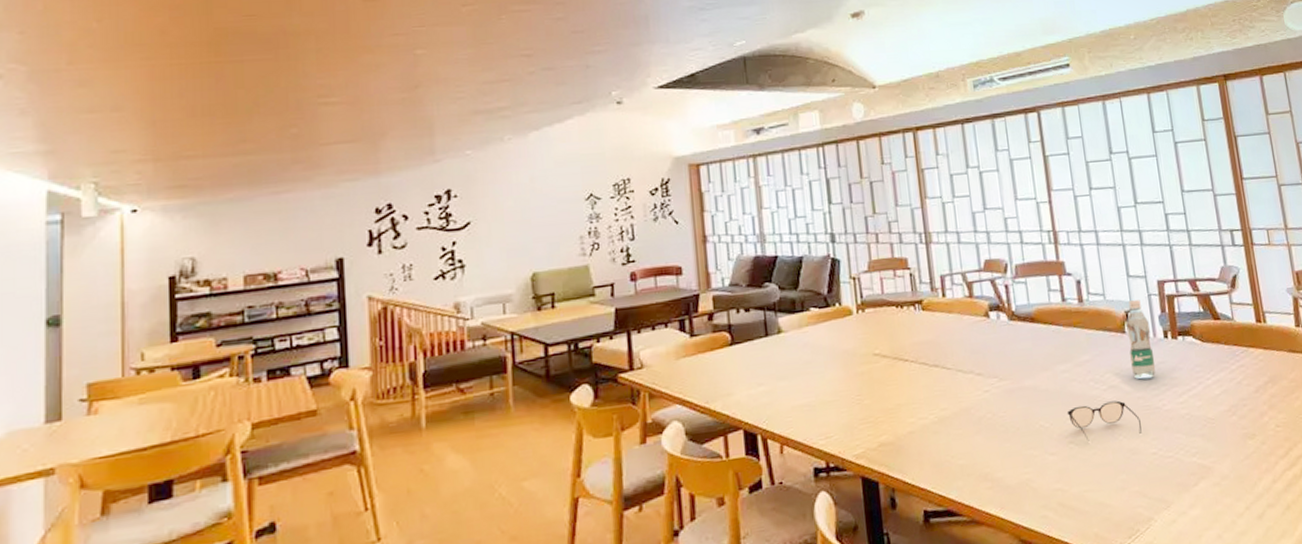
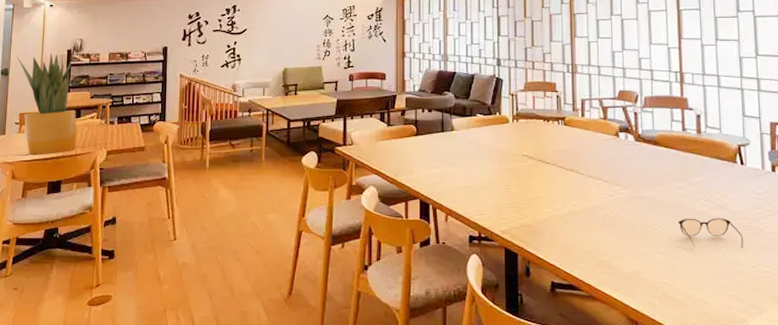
planter: none [75,282,198,448] -> present [17,52,77,156]
bottle: present [1126,300,1156,379] -> none [738,137,761,204]

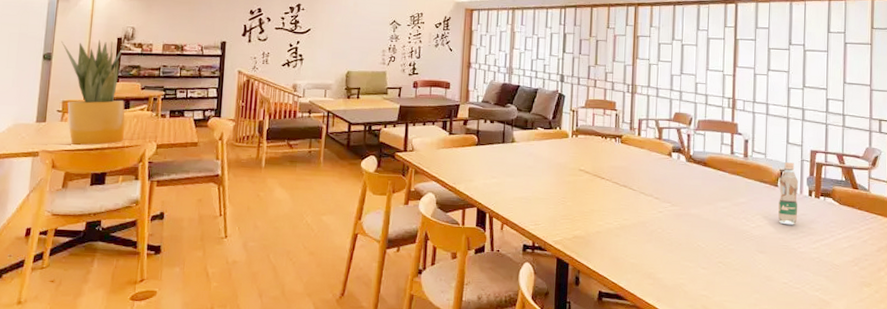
spectacles: present [678,218,743,248] -> none [720,236,778,266]
bottle: none [738,137,761,204] -> present [778,162,798,225]

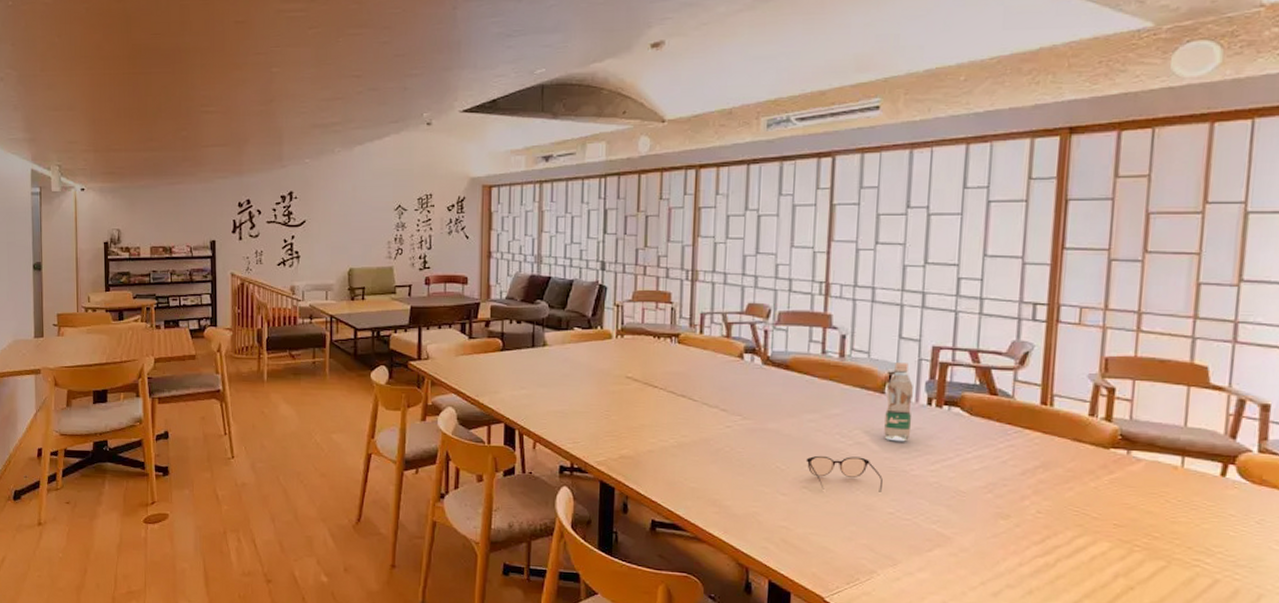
planter: present [61,39,127,146] -> none [49,245,122,362]
spectacles: none [720,236,778,266] -> present [806,455,883,492]

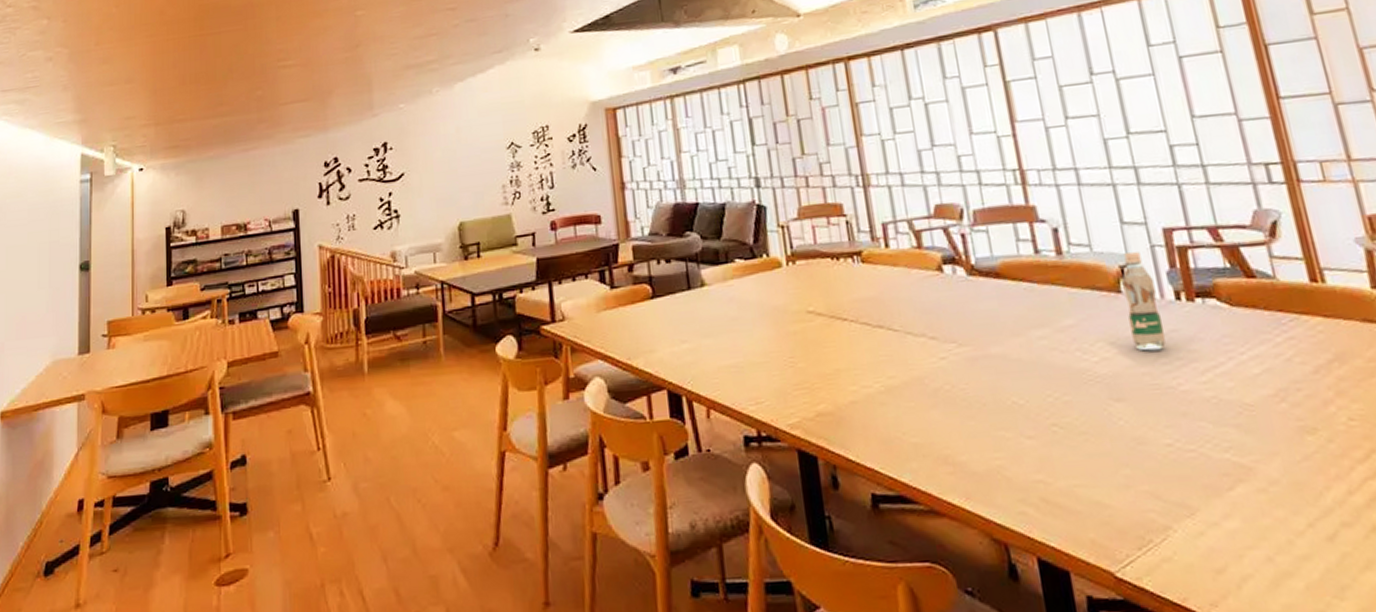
spectacles: present [806,455,883,492] -> none [1046,376,1150,425]

